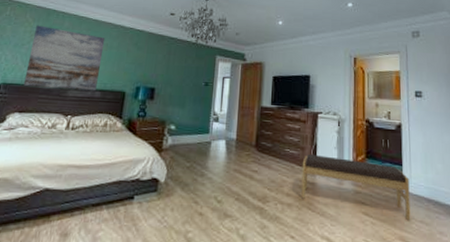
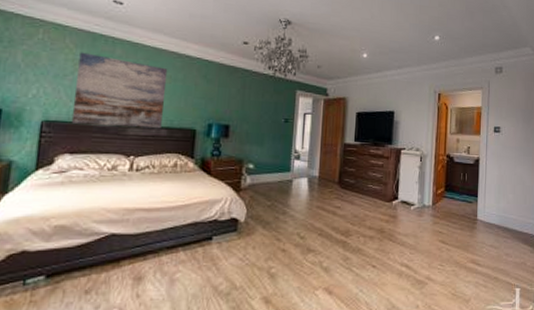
bench: present [301,153,411,221] -> none [383,188,483,246]

